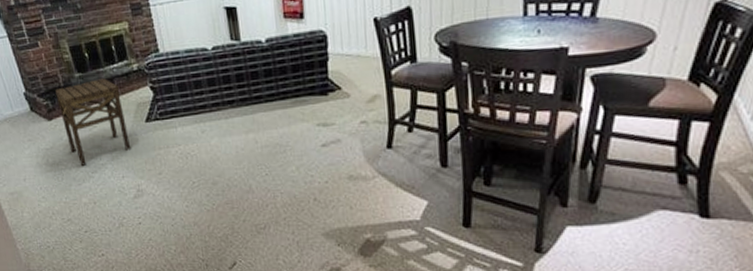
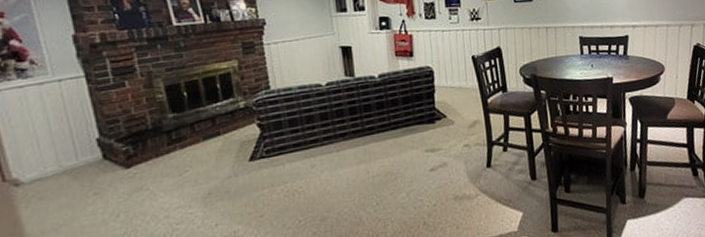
side table: present [55,78,132,166] -> none [140,118,230,218]

